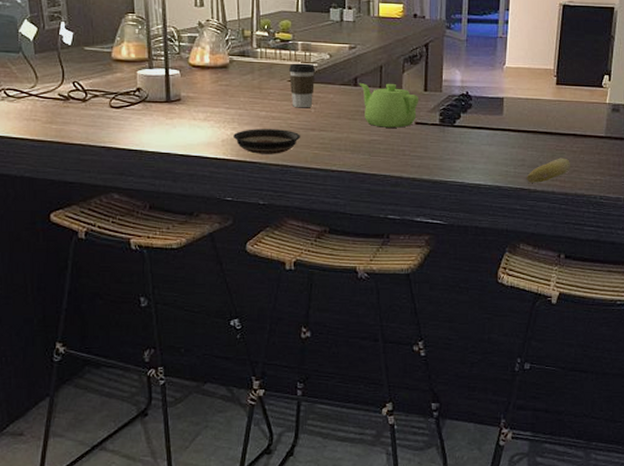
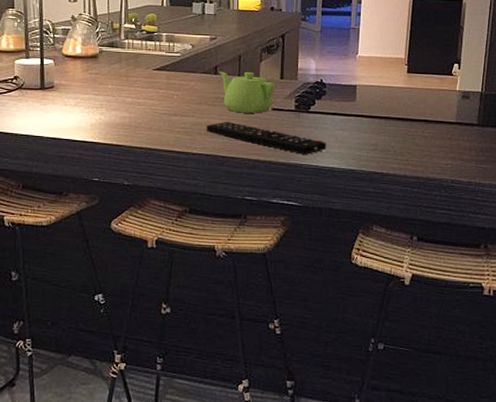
saucer: present [233,129,300,154] -> none [101,114,163,138]
coffee cup: present [288,63,316,108] -> none [153,53,179,95]
remote control: none [346,136,473,171] -> present [206,121,327,155]
fruit: present [526,158,570,183] -> none [378,142,422,167]

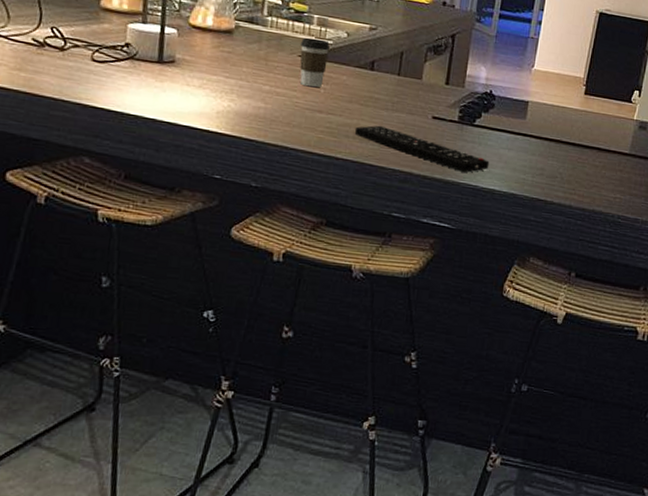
coffee cup: none [153,53,179,95] -> present [299,37,331,88]
teapot: present [219,71,276,113] -> none [376,67,440,121]

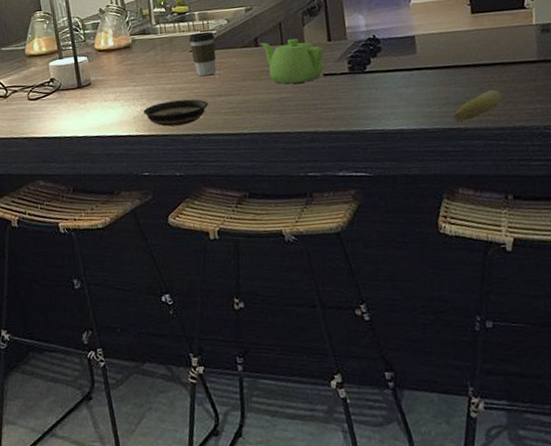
saucer: none [230,103,305,134] -> present [143,99,208,127]
remote control: present [354,125,490,173] -> none [254,94,392,120]
teapot: none [376,67,440,121] -> present [259,38,324,84]
fruit: none [543,170,591,195] -> present [453,89,503,121]

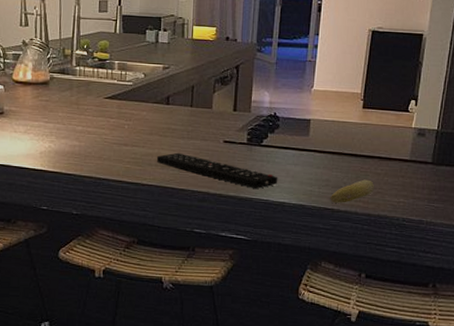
saucer: present [143,99,208,127] -> none [51,142,113,167]
coffee cup: present [188,31,217,77] -> none [104,81,131,124]
remote control: none [254,94,392,120] -> present [156,152,278,189]
teapot: present [259,38,324,84] -> none [171,101,229,146]

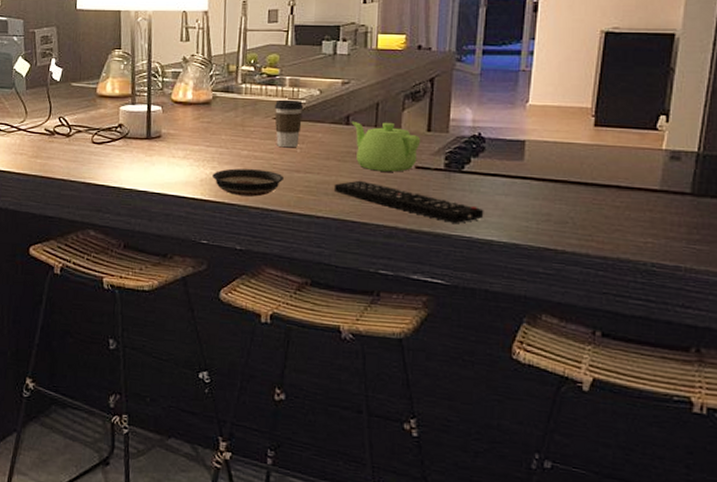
saucer: none [51,142,113,167] -> present [212,168,284,197]
coffee cup: none [104,81,131,124] -> present [274,99,304,148]
teapot: none [171,101,229,146] -> present [351,121,421,172]
fruit: present [330,179,374,203] -> none [552,213,611,243]

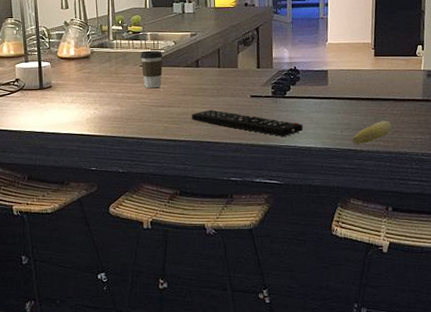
saucer: present [212,168,284,197] -> none [96,107,152,129]
teapot: present [351,121,421,172] -> none [200,63,253,101]
fruit: none [552,213,611,243] -> present [352,120,392,144]

